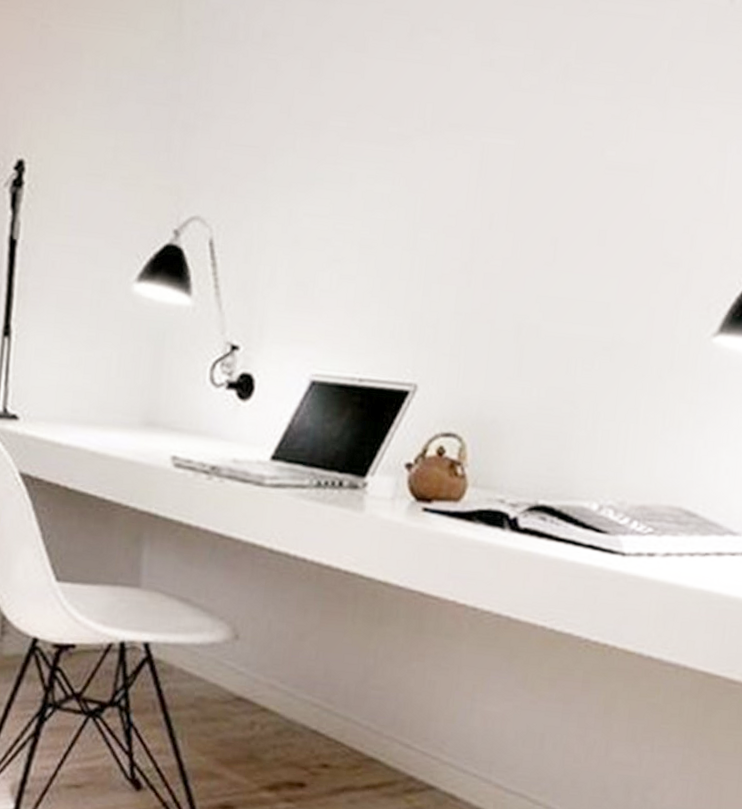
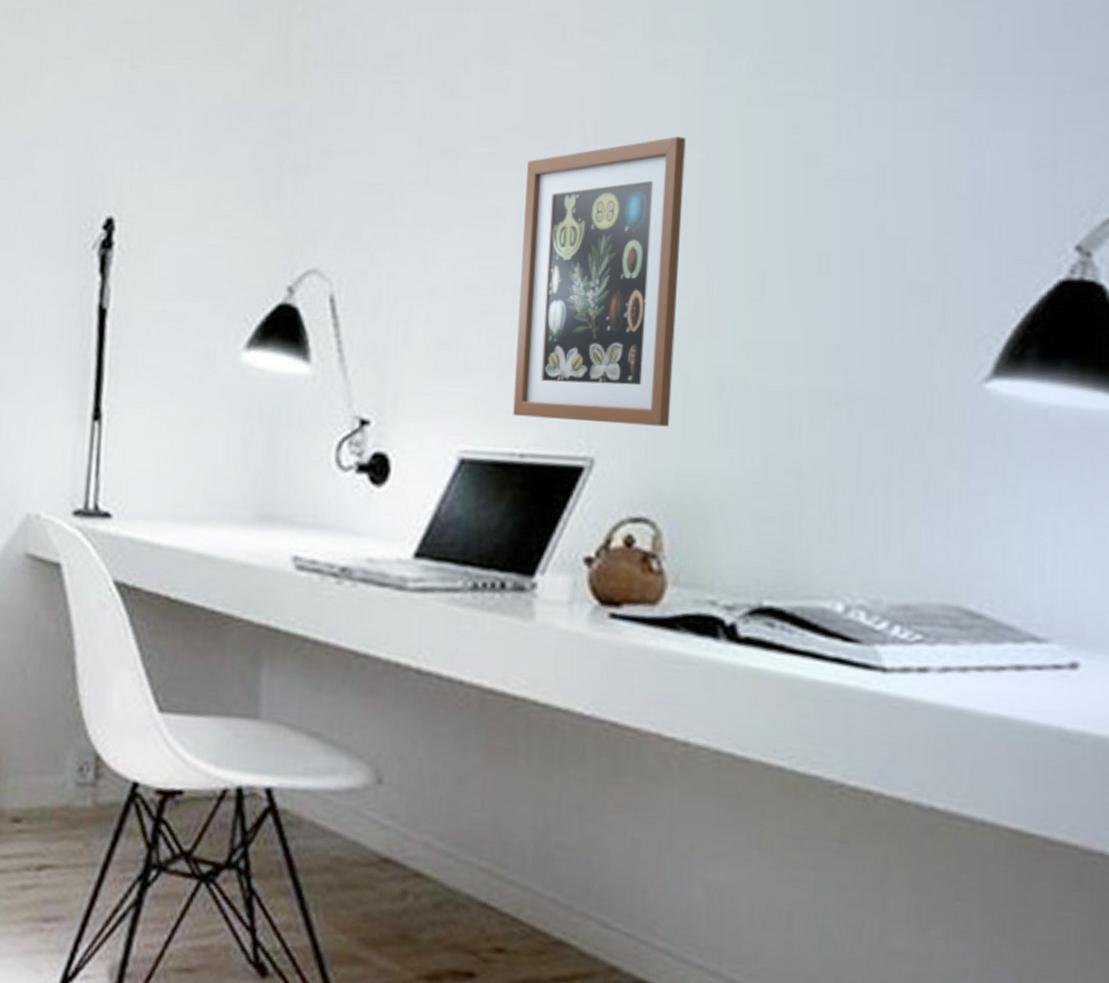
wall art: none [355,125,504,362] -> present [513,136,686,427]

